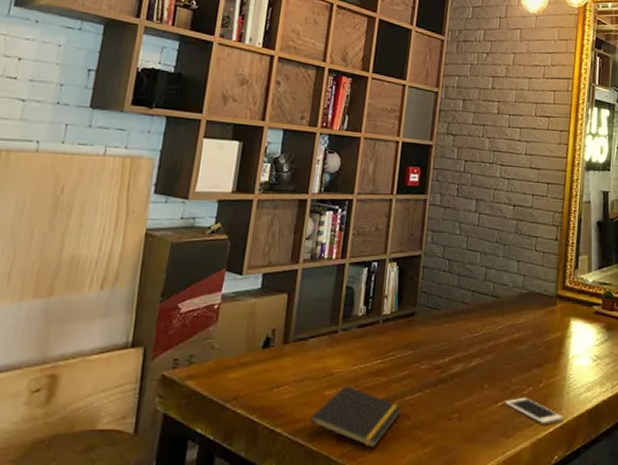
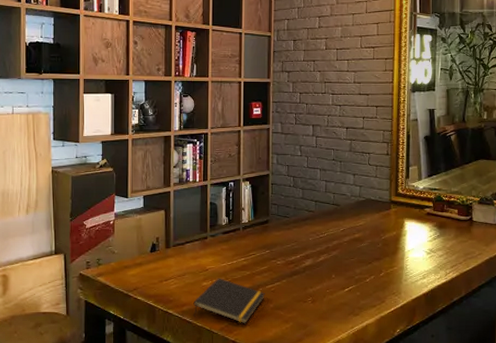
cell phone: present [505,397,563,425] -> none [351,284,403,305]

